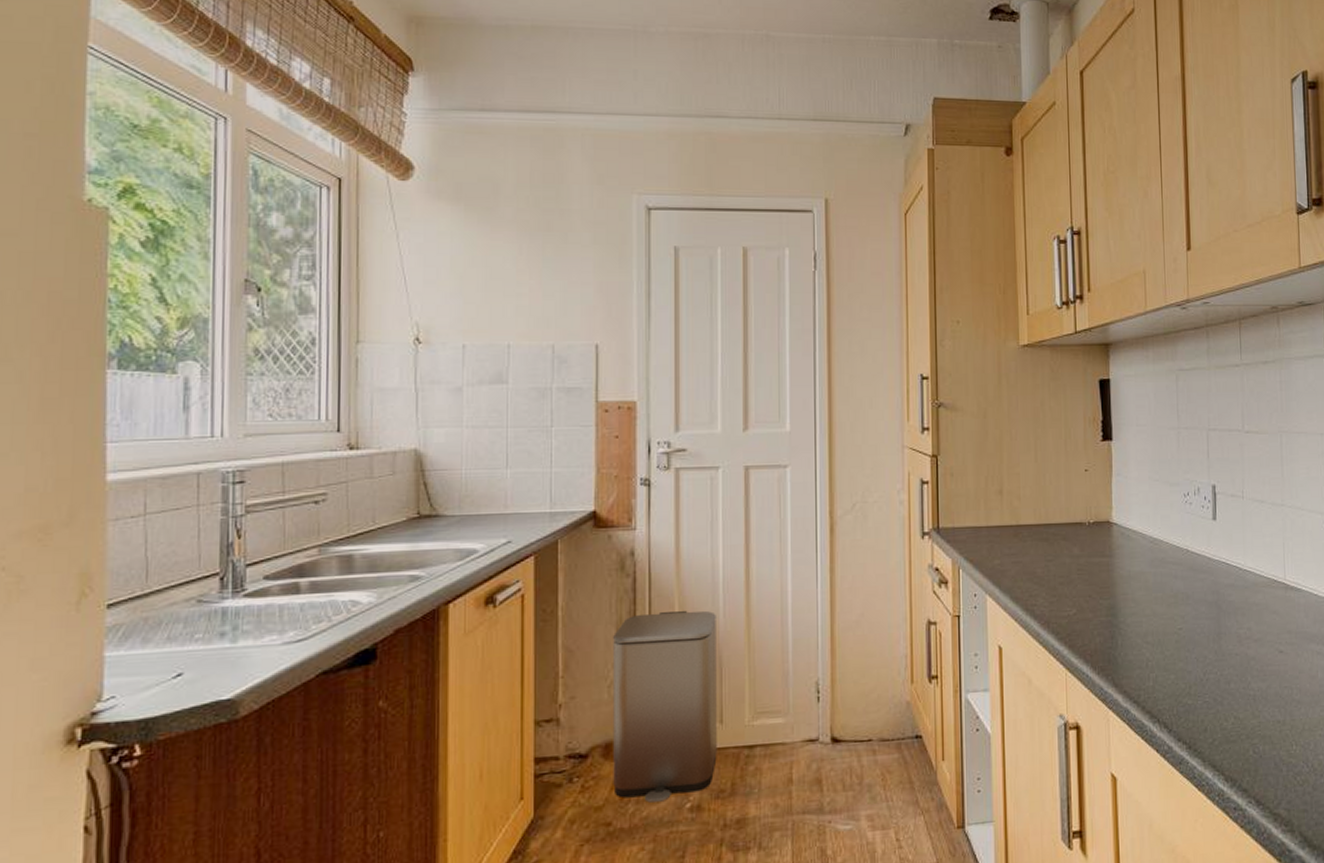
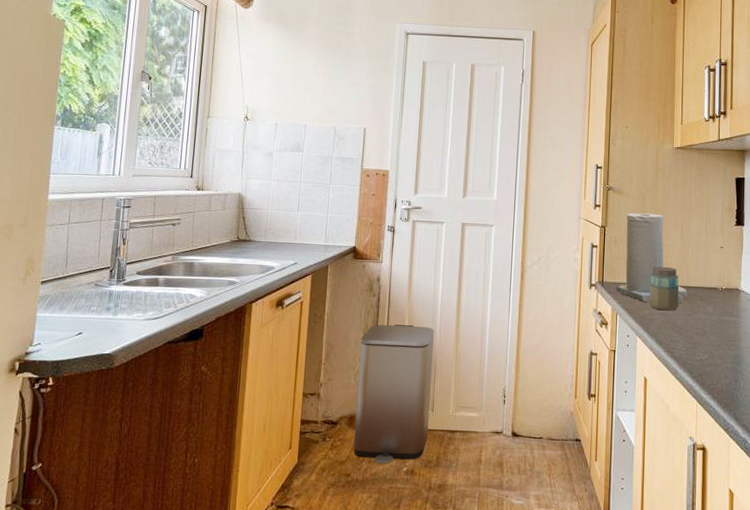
paper towel: none [955,434,1046,549] -> present [615,213,687,303]
peanut butter: none [998,500,1037,558] -> present [649,266,680,311]

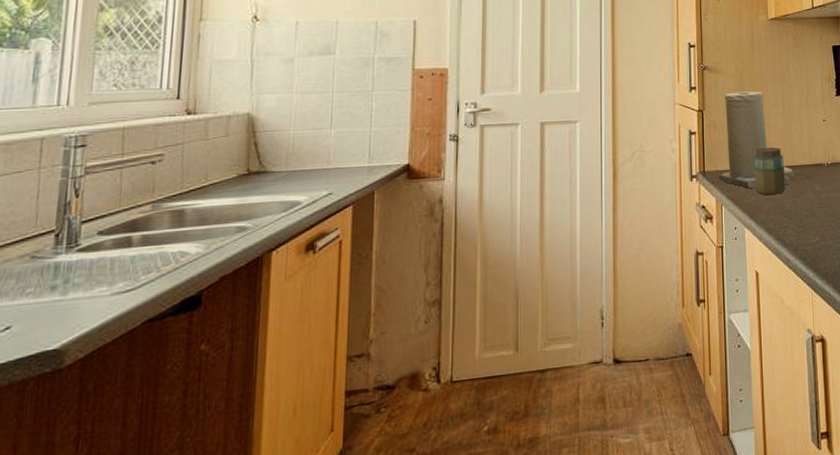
pedal bin: present [353,324,434,464] -> none [417,249,514,428]

